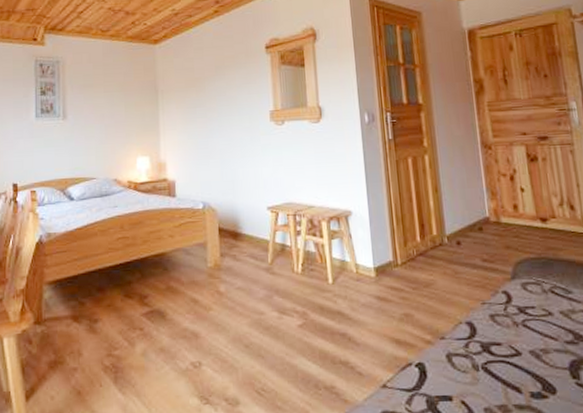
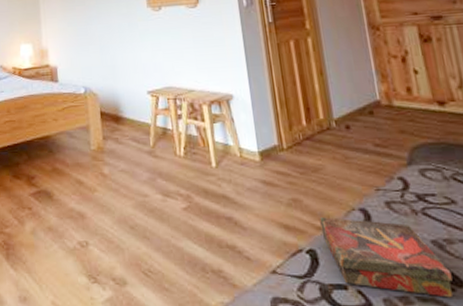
book: none [429,331,547,405] -> present [319,217,454,298]

